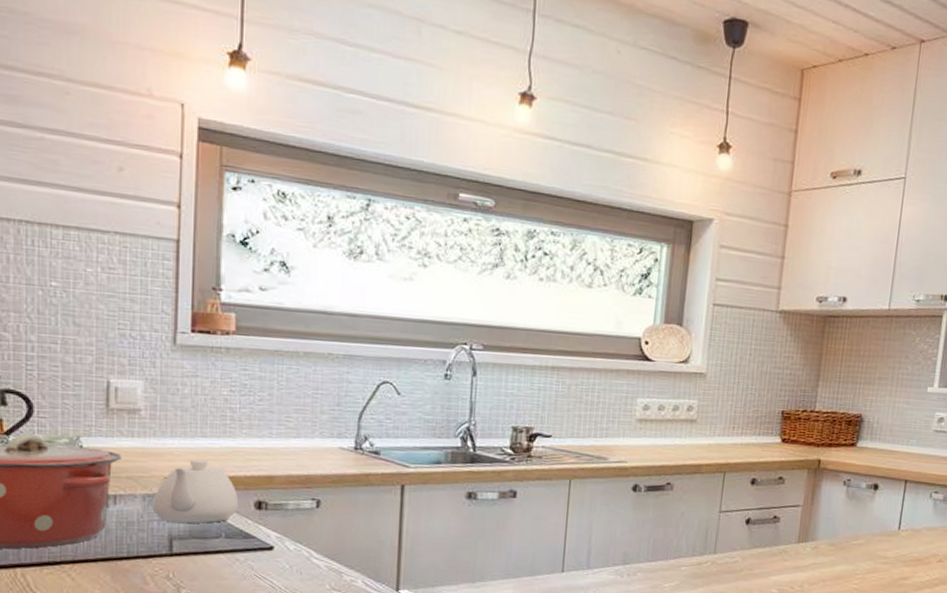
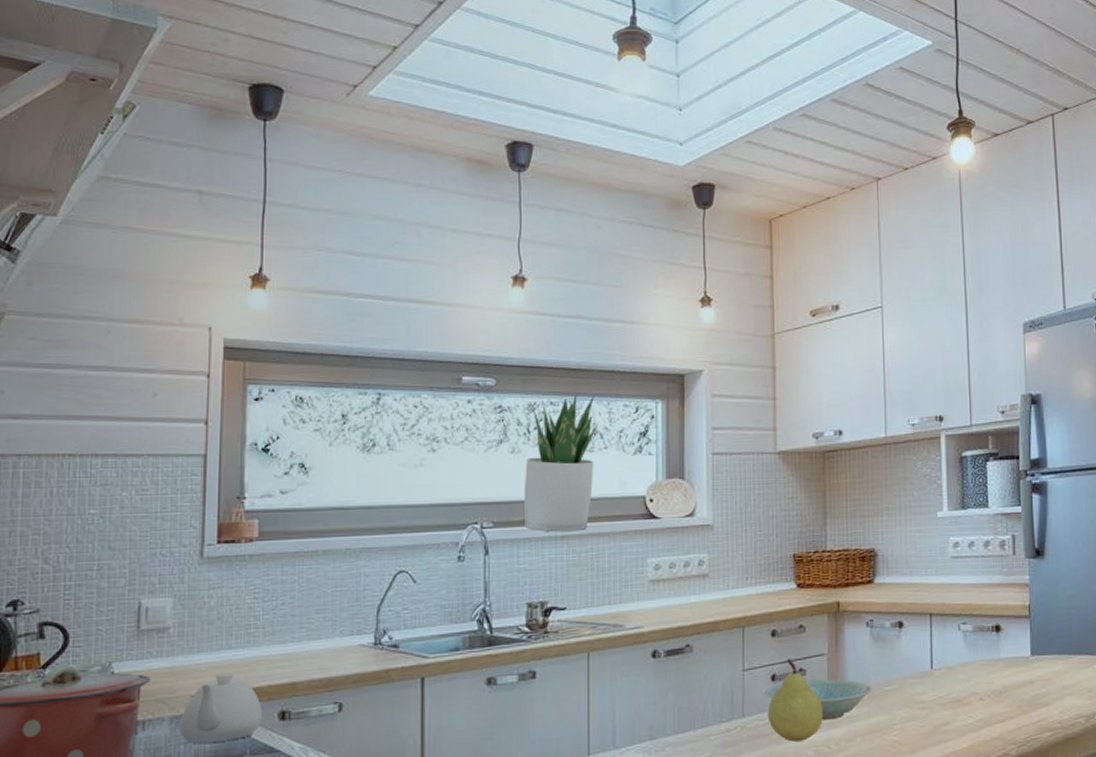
planter: none [515,225,600,365] -> present [523,392,598,533]
bowl: none [735,526,841,565] -> present [761,679,873,721]
fruit: none [738,505,792,580] -> present [767,658,823,742]

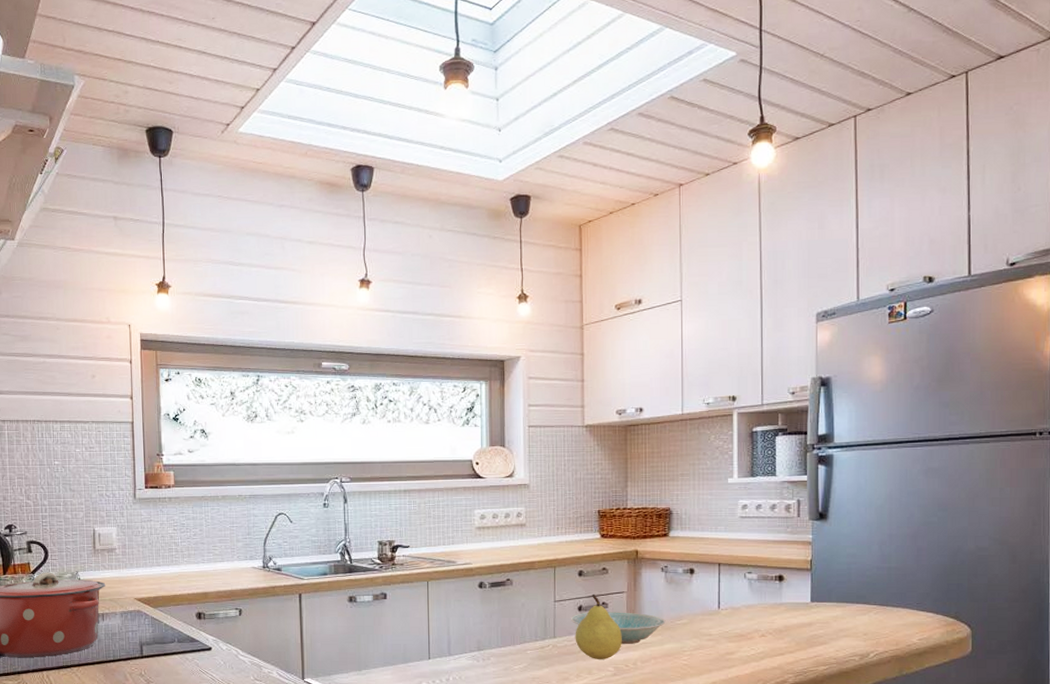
teapot: present [179,673,263,744] -> none [127,583,185,633]
planter: present [523,392,598,533] -> none [373,375,433,487]

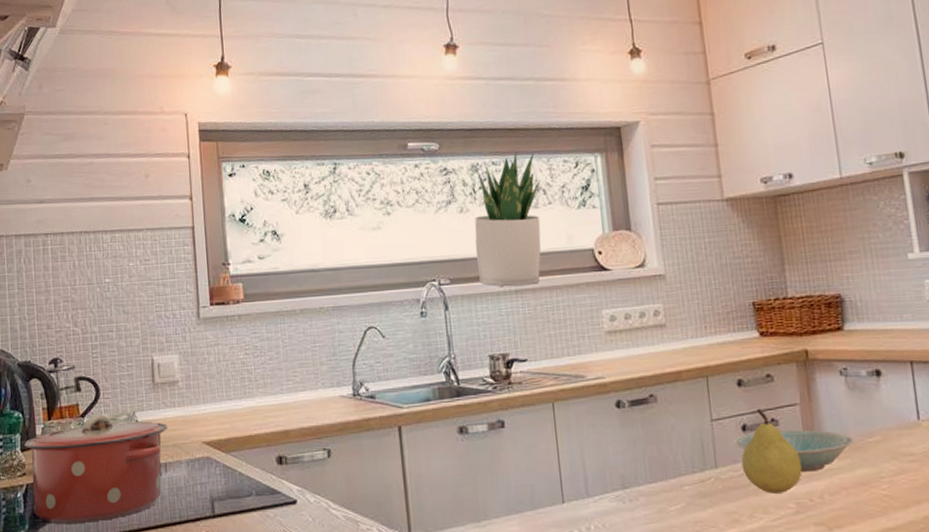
planter: none [373,375,433,487] -> present [475,151,541,287]

